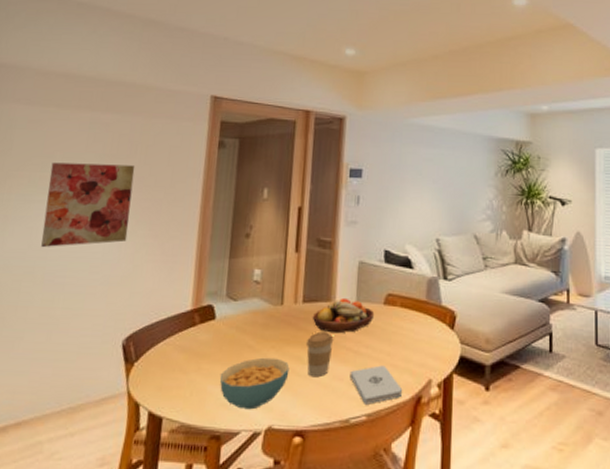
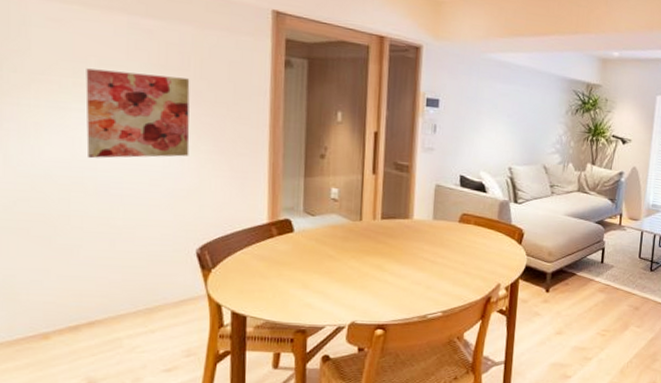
cereal bowl: present [220,357,290,410] -> none [302,265,370,309]
coffee cup: present [305,331,334,376] -> none [385,244,412,281]
fruit bowl: present [312,297,375,334] -> none [390,215,450,246]
notepad: present [350,365,402,405] -> none [427,272,474,304]

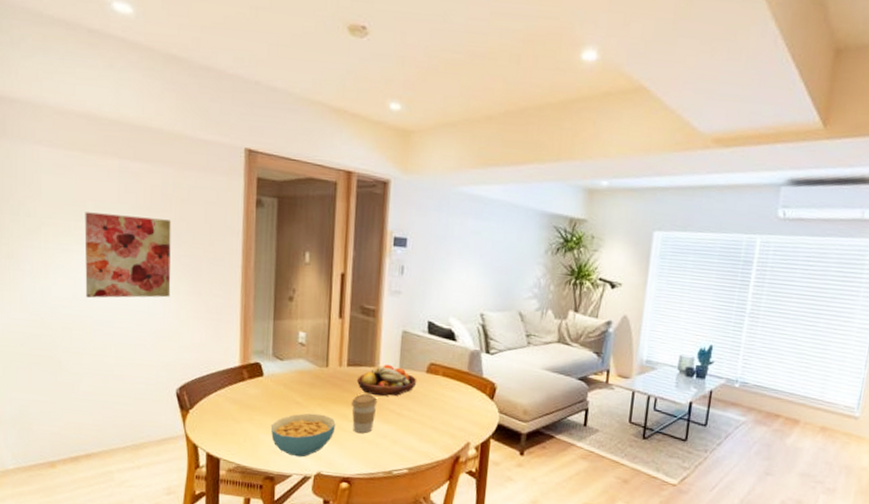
cereal bowl: none [302,265,370,309] -> present [270,413,336,458]
coffee cup: none [385,244,412,281] -> present [351,393,378,433]
fruit bowl: none [390,215,450,246] -> present [356,364,417,397]

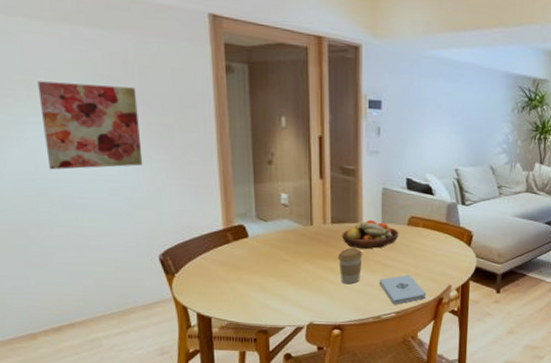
cereal bowl: present [270,413,336,458] -> none [260,269,324,310]
notepad: none [393,427,441,460] -> present [379,275,425,305]

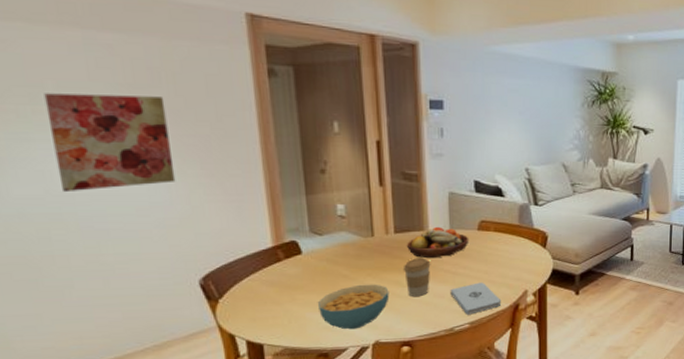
cereal bowl: none [260,269,324,310] -> present [317,284,390,330]

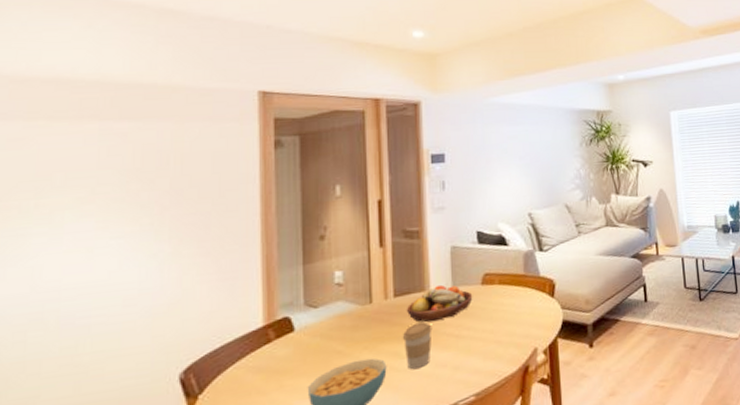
wall art: present [44,93,176,193] -> none [48,178,170,288]
notepad: present [450,282,500,315] -> none [453,343,508,385]

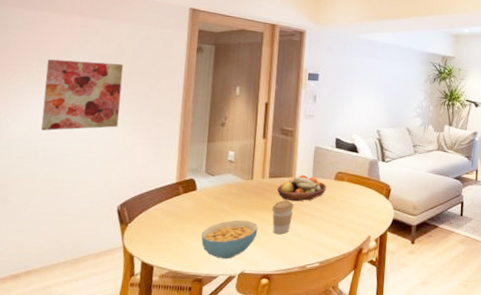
wall art: none [48,178,170,288] -> present [41,59,124,131]

